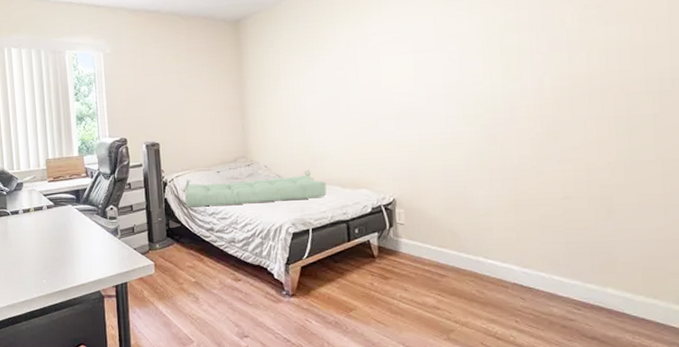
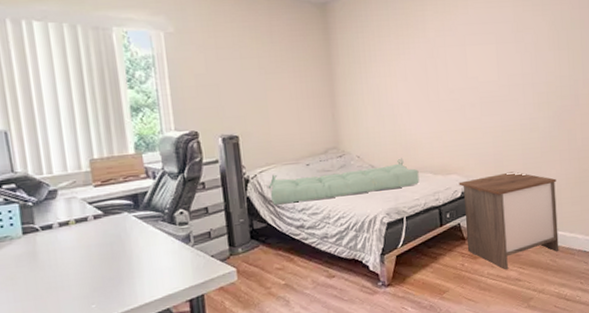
nightstand: none [369,189,488,294] -> present [458,171,559,269]

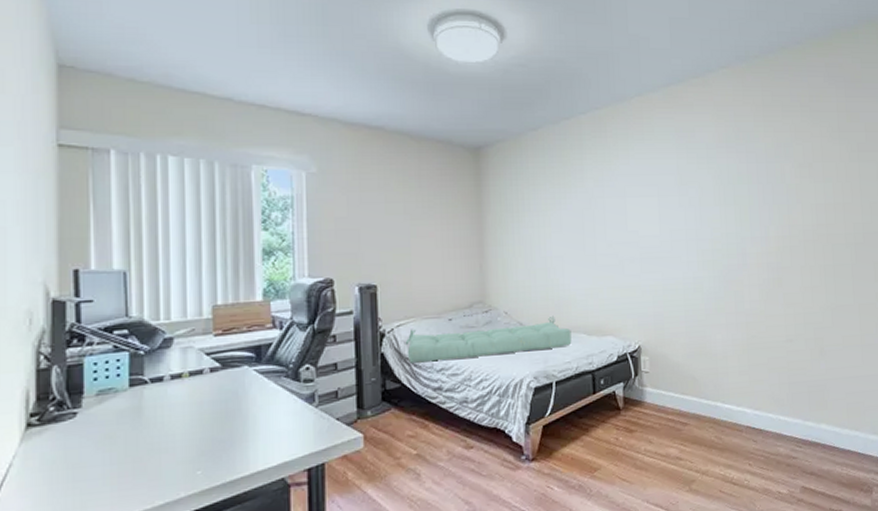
nightstand: present [458,171,559,269] -> none [615,335,725,446]

